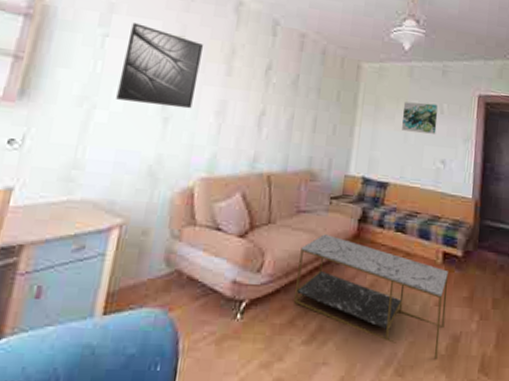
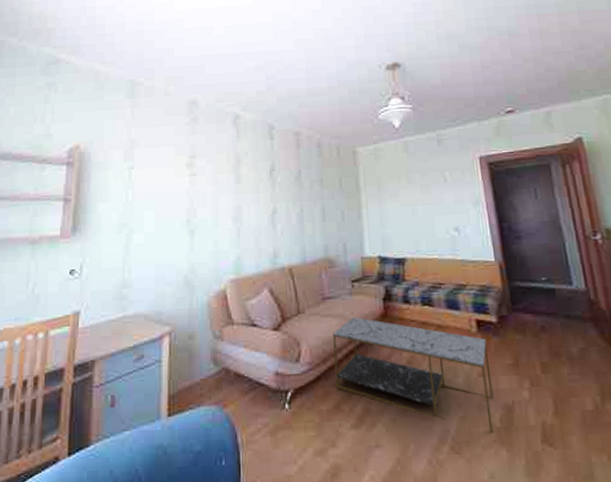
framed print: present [116,23,203,109] -> none [148,152,212,221]
wall art: present [402,102,438,134] -> none [404,173,444,205]

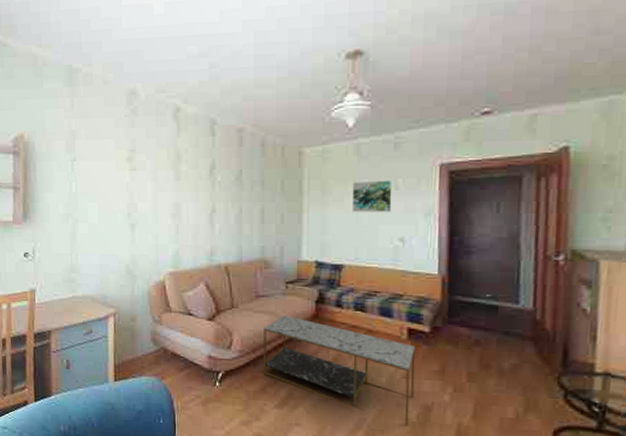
wall art: none [404,173,444,205] -> present [352,180,392,212]

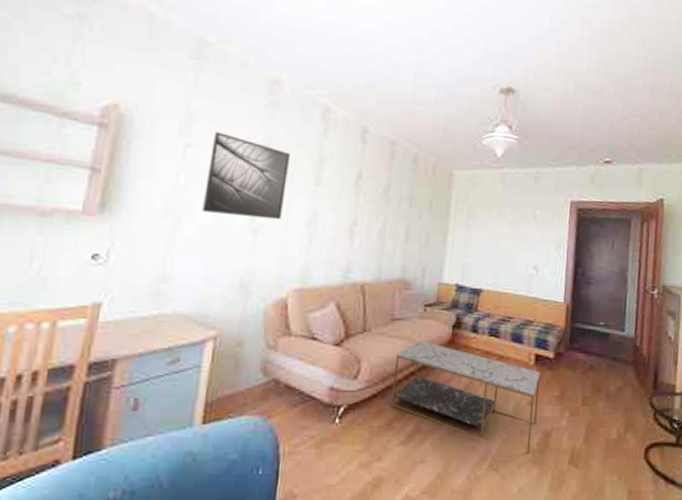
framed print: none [91,145,152,214] -> present [202,132,290,220]
wall art: present [352,180,392,212] -> none [495,209,531,241]

